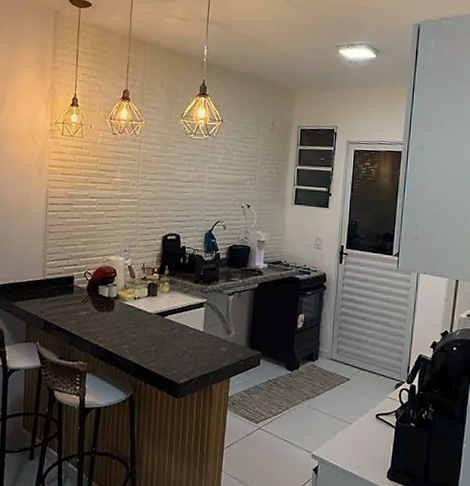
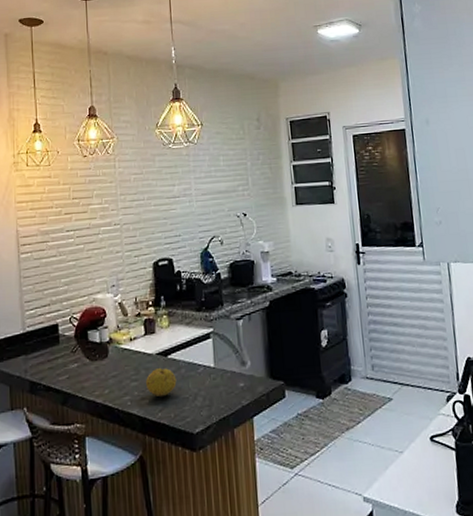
fruit: none [143,325,170,349] -> present [146,367,177,396]

